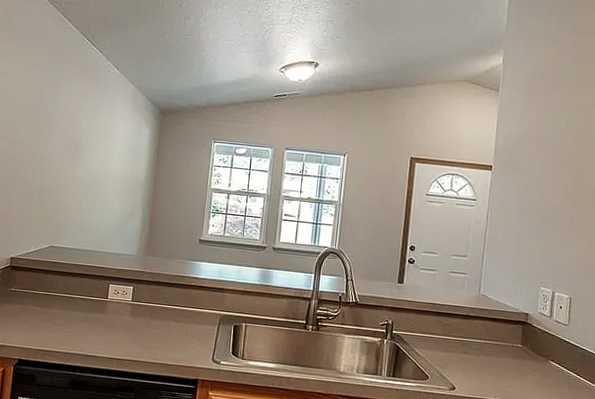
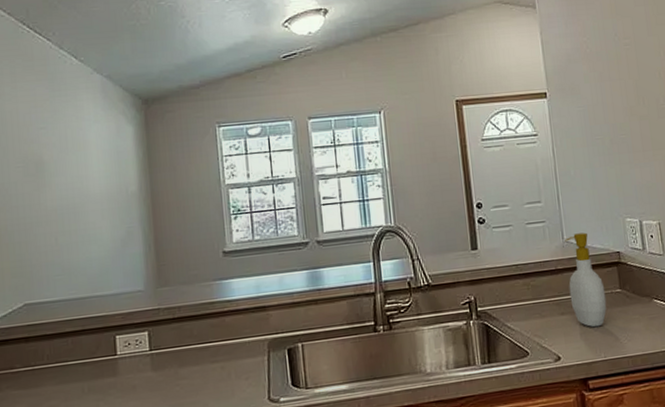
soap bottle: none [474,289,508,371] -> present [565,232,607,328]

